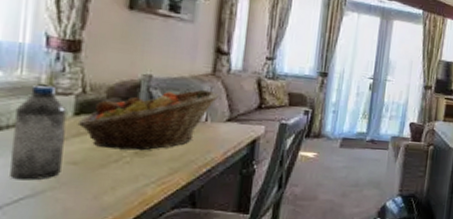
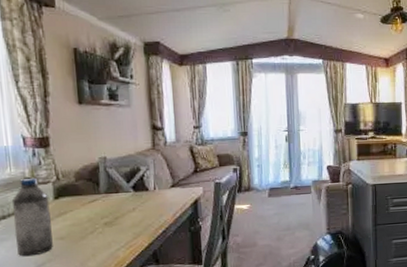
fruit basket: present [77,89,220,151] -> none [58,162,162,223]

